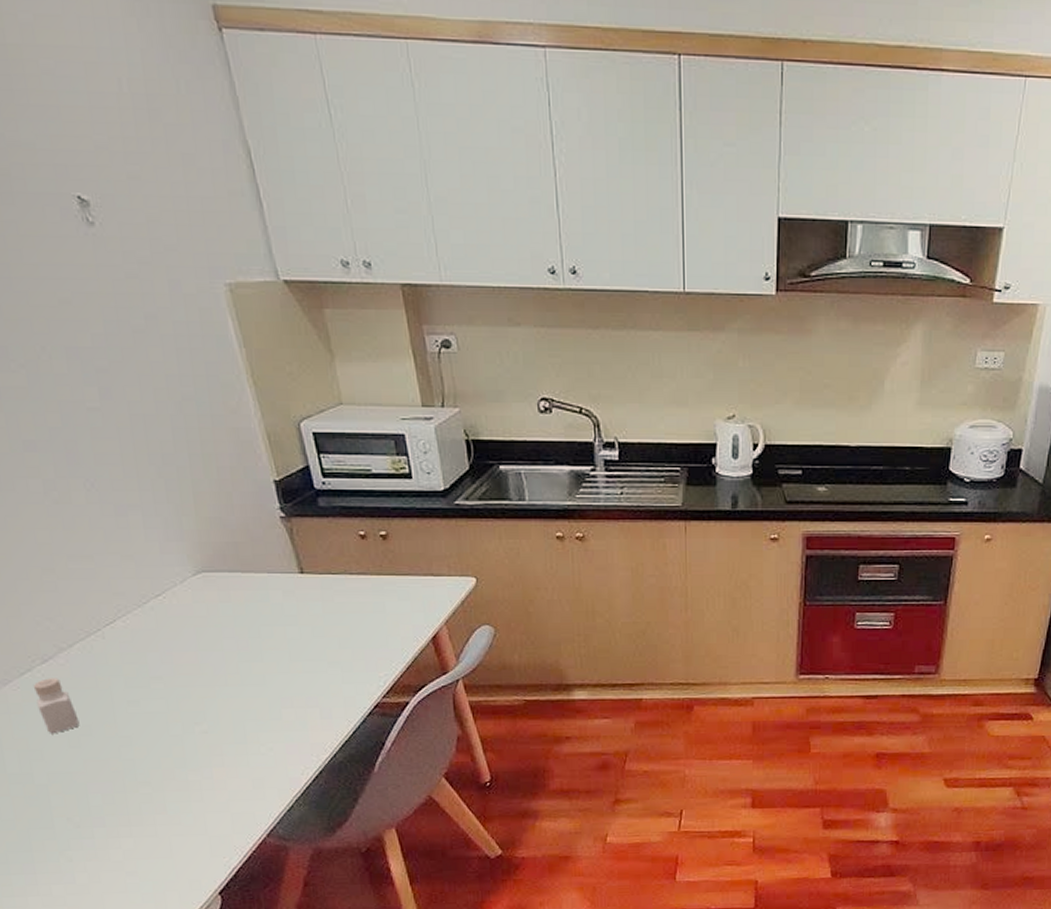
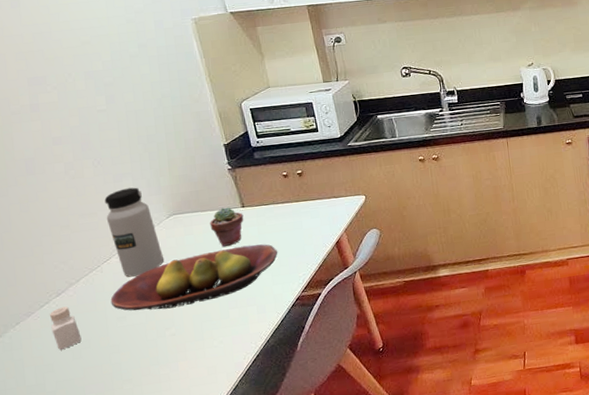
water bottle: none [103,526,191,649] -> present [104,187,165,277]
fruit bowl: none [117,626,351,698] -> present [110,244,278,311]
potted succulent: none [254,570,303,624] -> present [210,207,244,247]

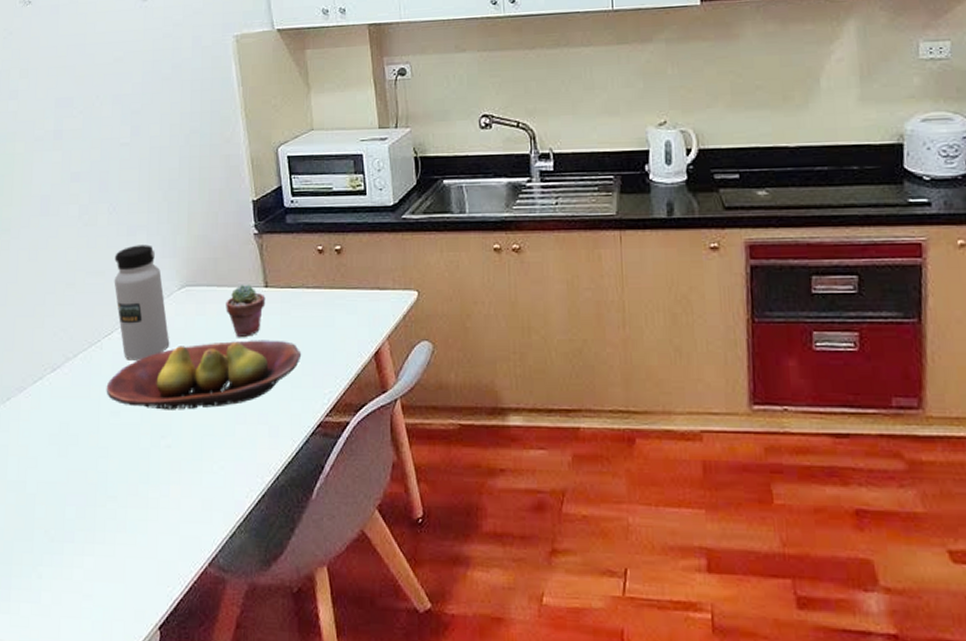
pepper shaker: present [49,306,82,351] -> none [41,386,70,442]

